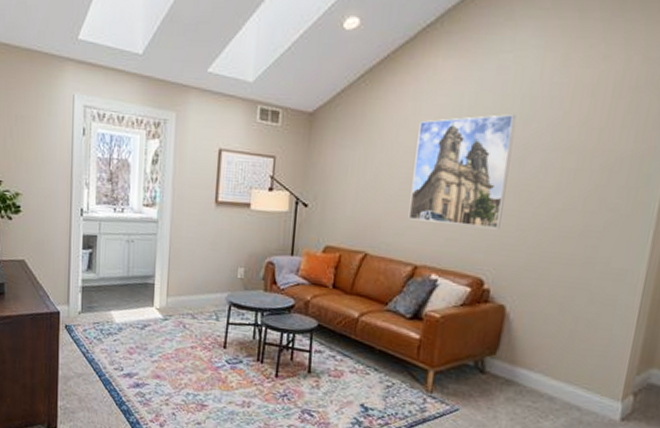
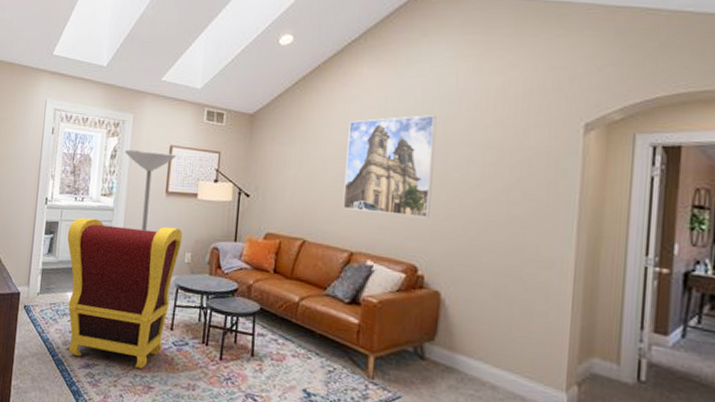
armchair: none [107,230,235,387] -> present [67,217,183,368]
floor lamp: none [167,153,227,245] -> present [124,149,177,231]

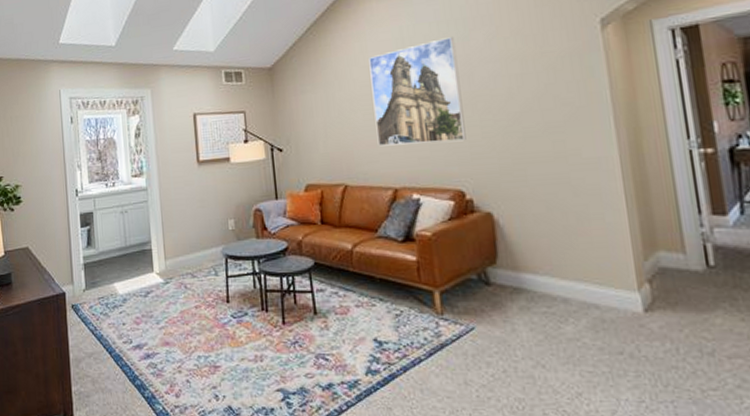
armchair: present [67,217,183,368] -> none [104,196,223,348]
floor lamp: present [124,149,177,231] -> none [148,121,202,205]

